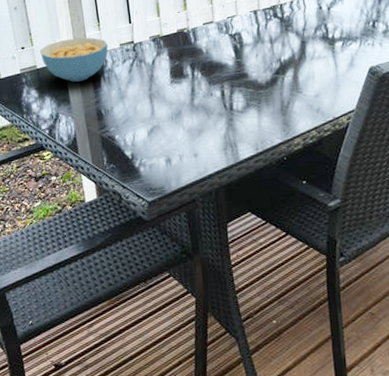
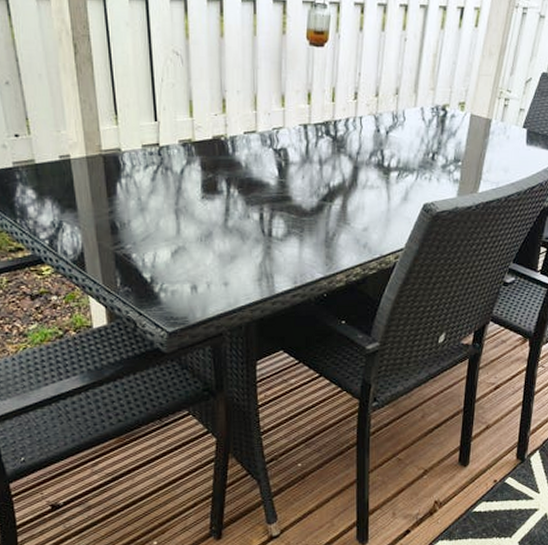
cereal bowl: present [39,37,108,82] -> none [38,131,127,185]

